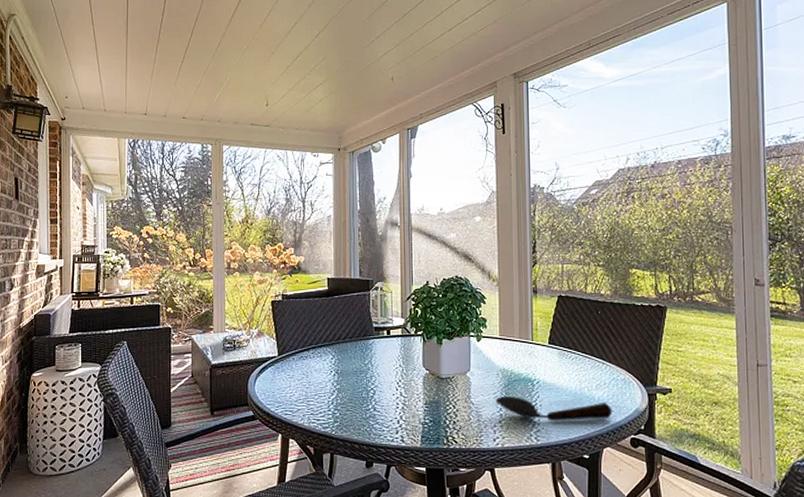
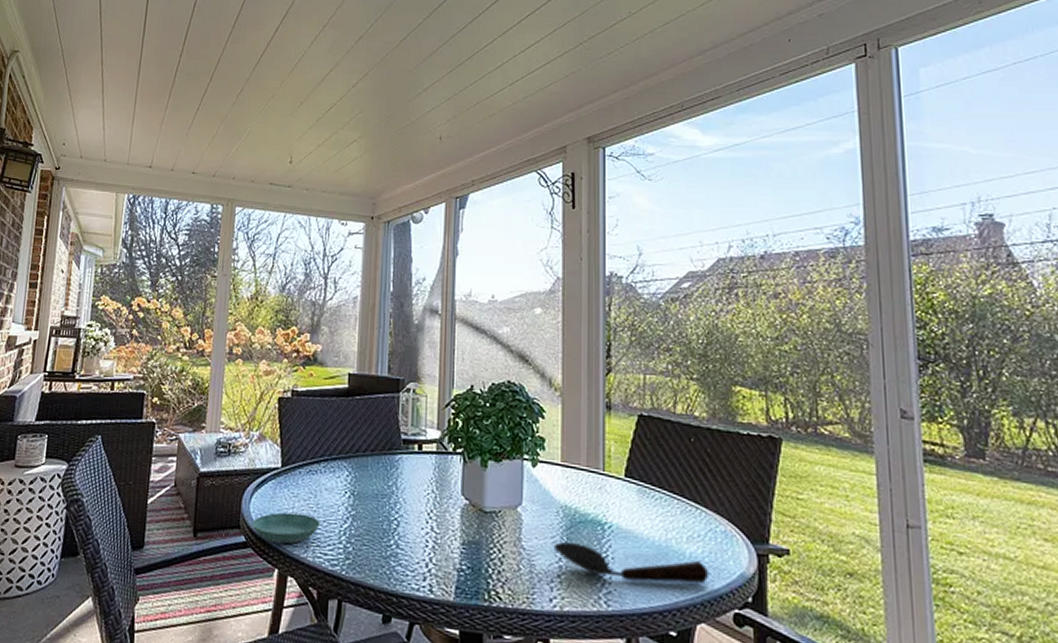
saucer: none [257,391,312,414] -> present [251,512,320,544]

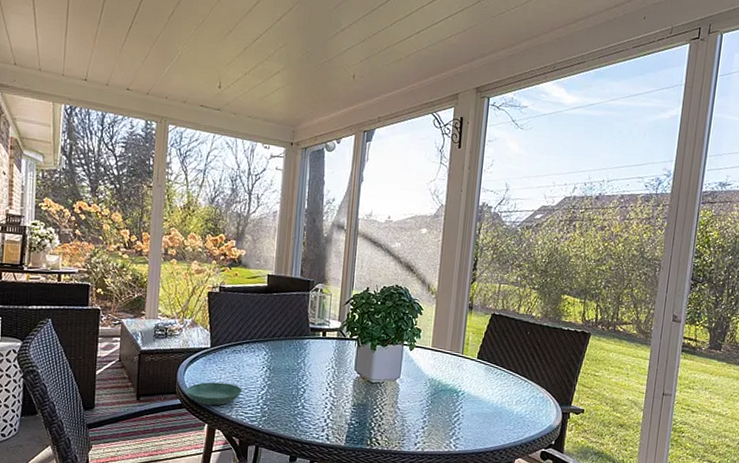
spoon: present [553,542,709,585] -> none [420,404,529,433]

